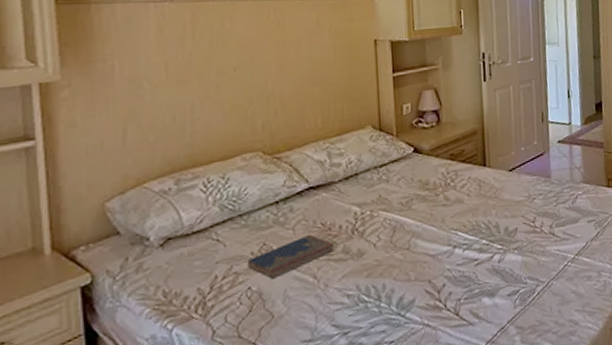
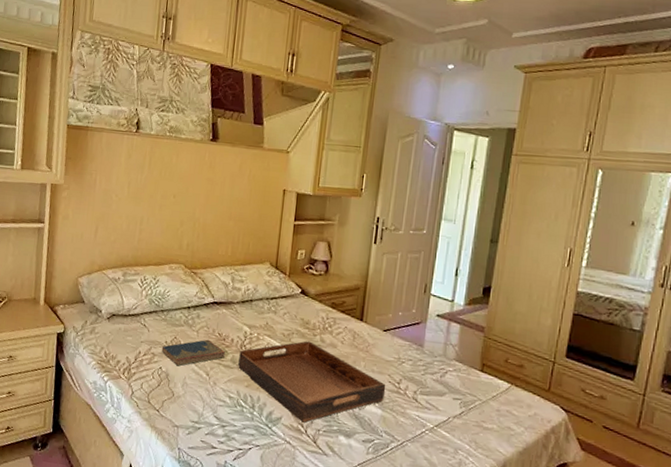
serving tray: none [352,203,522,297] -> present [238,341,386,423]

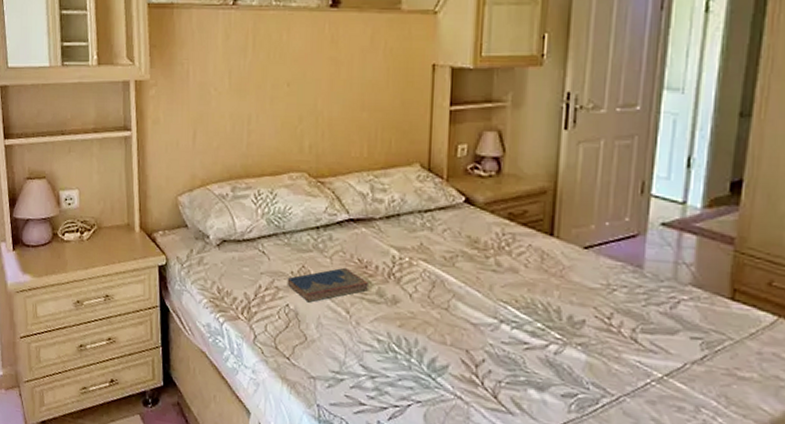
serving tray: present [238,341,386,423] -> none [387,265,591,372]

